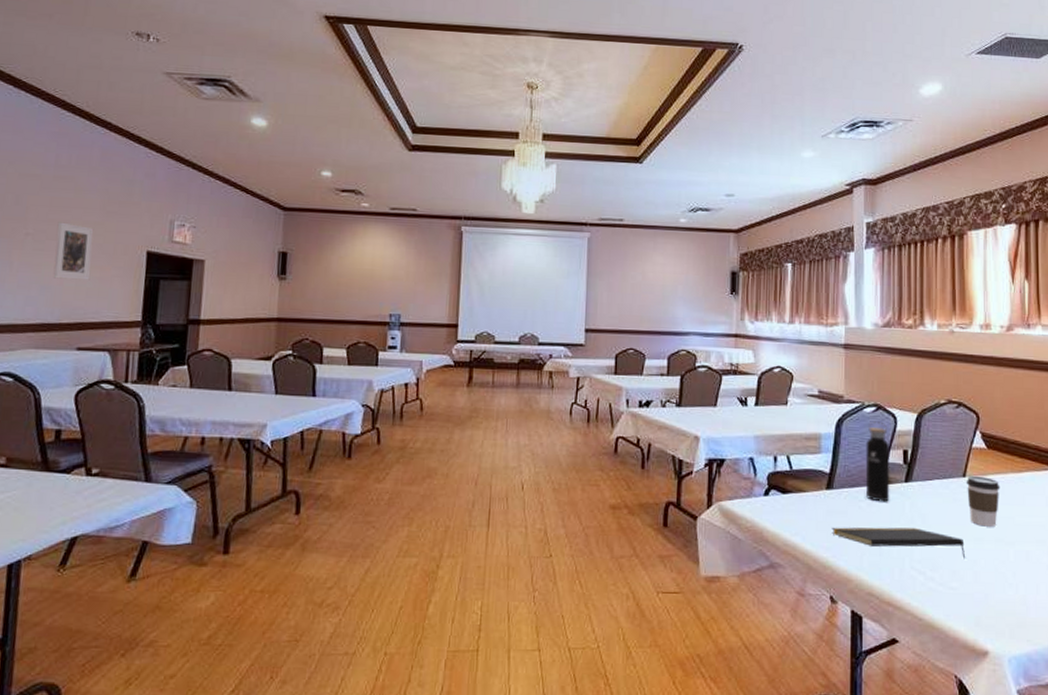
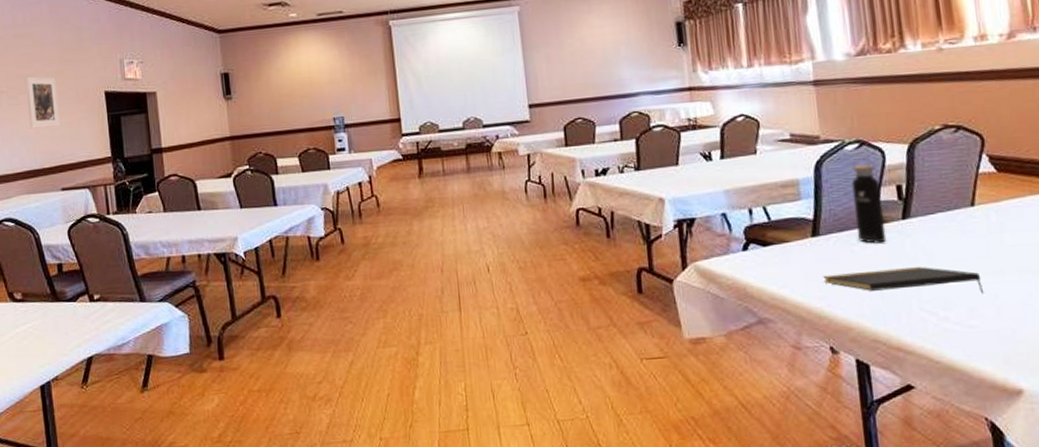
coffee cup: present [966,475,1000,527] -> none [975,202,1019,257]

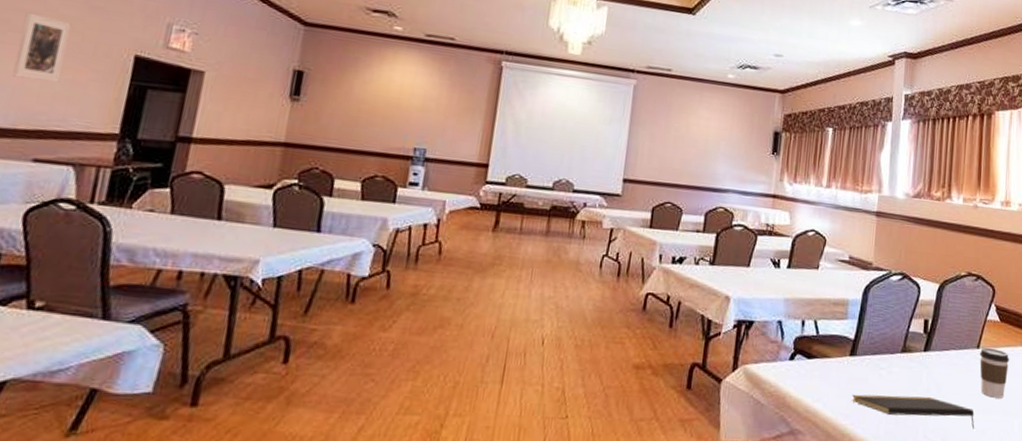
water bottle: present [851,158,887,244] -> none [886,289,912,371]
coffee cup: none [975,202,1019,257] -> present [979,347,1010,398]

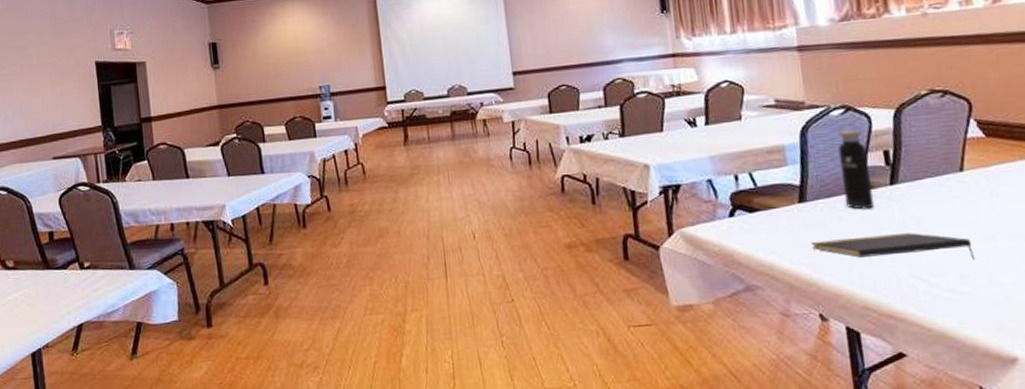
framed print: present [12,12,72,83] -> none [17,47,53,99]
water bottle: none [886,289,912,371] -> present [837,123,875,210]
coffee cup: present [979,347,1010,398] -> none [964,168,1010,223]

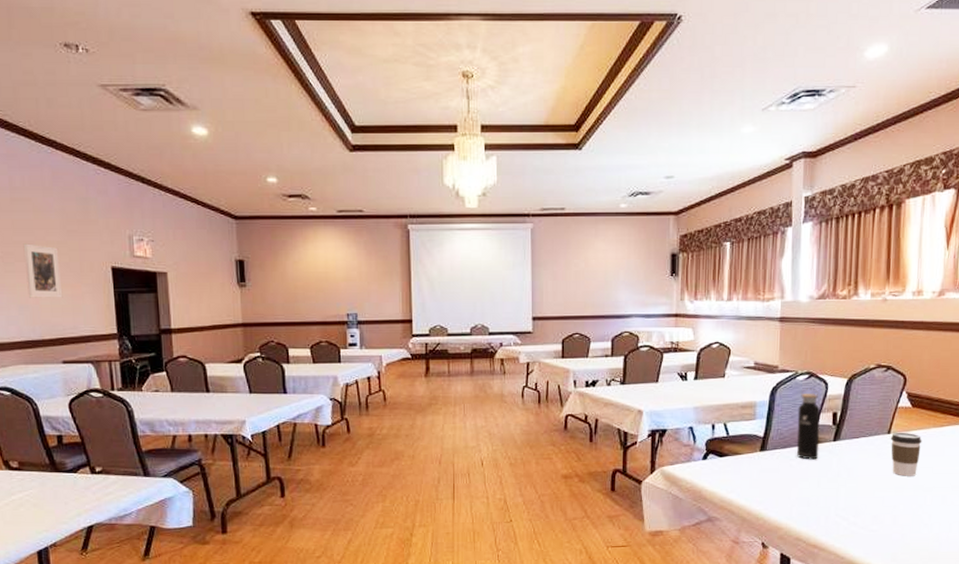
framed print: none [17,47,53,99] -> present [23,243,63,298]
notepad: present [811,233,976,261] -> none [764,481,887,505]
coffee cup: none [964,168,1010,223] -> present [890,432,922,476]

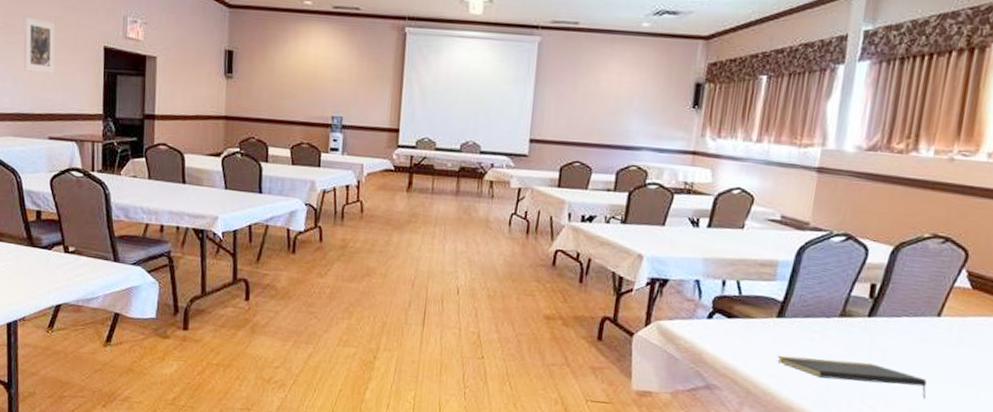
notepad: none [764,481,887,505] -> present [777,355,928,400]
water bottle: present [796,388,821,460] -> none [820,251,857,336]
coffee cup: present [890,432,922,476] -> none [938,315,981,371]

